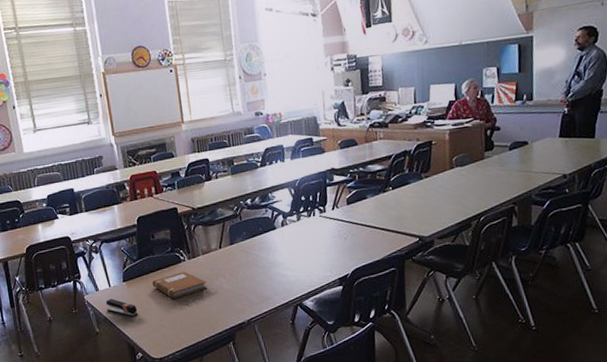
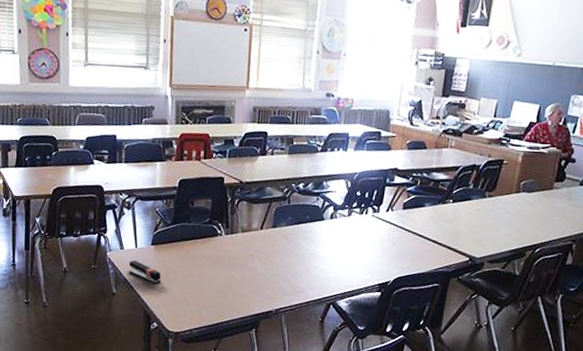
notebook: present [152,271,207,299] -> none [182,246,240,273]

